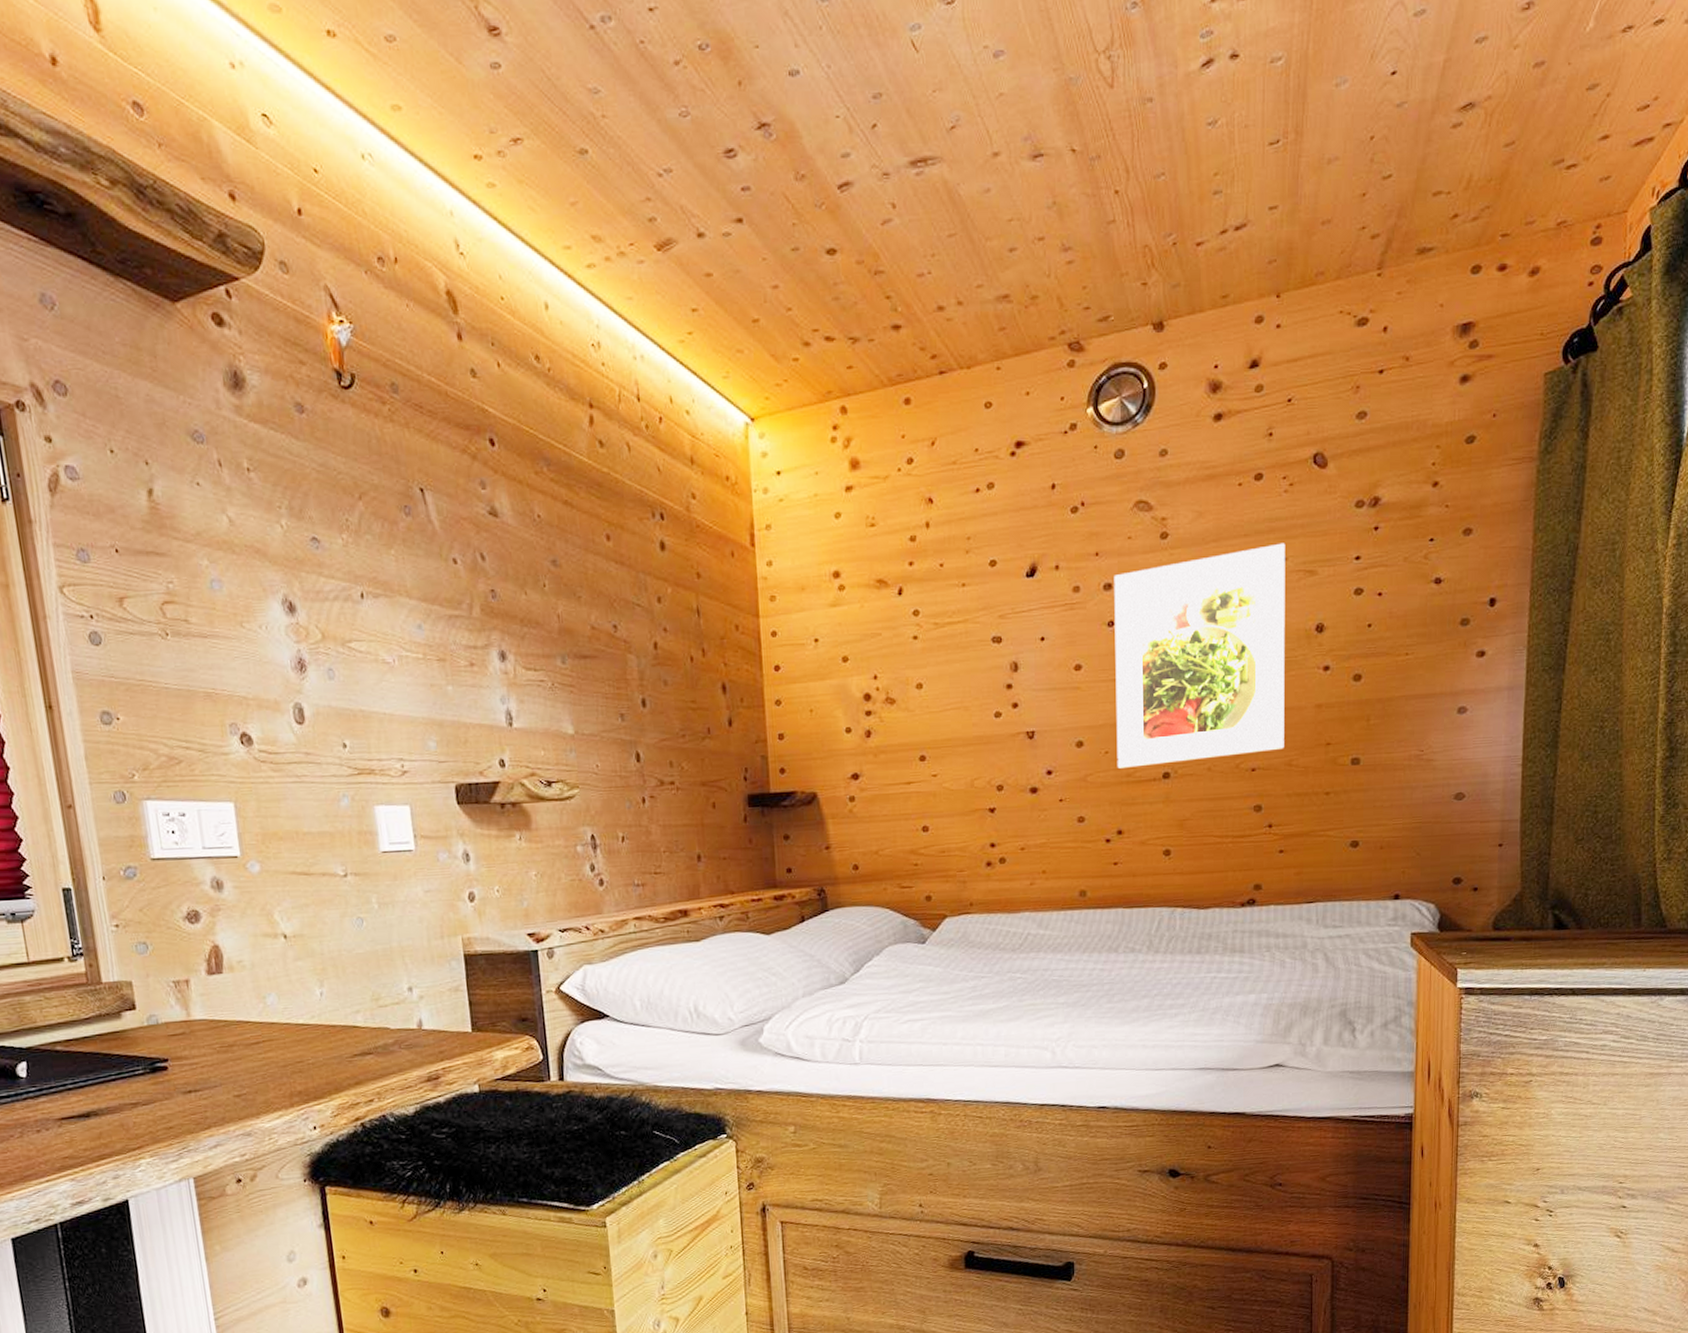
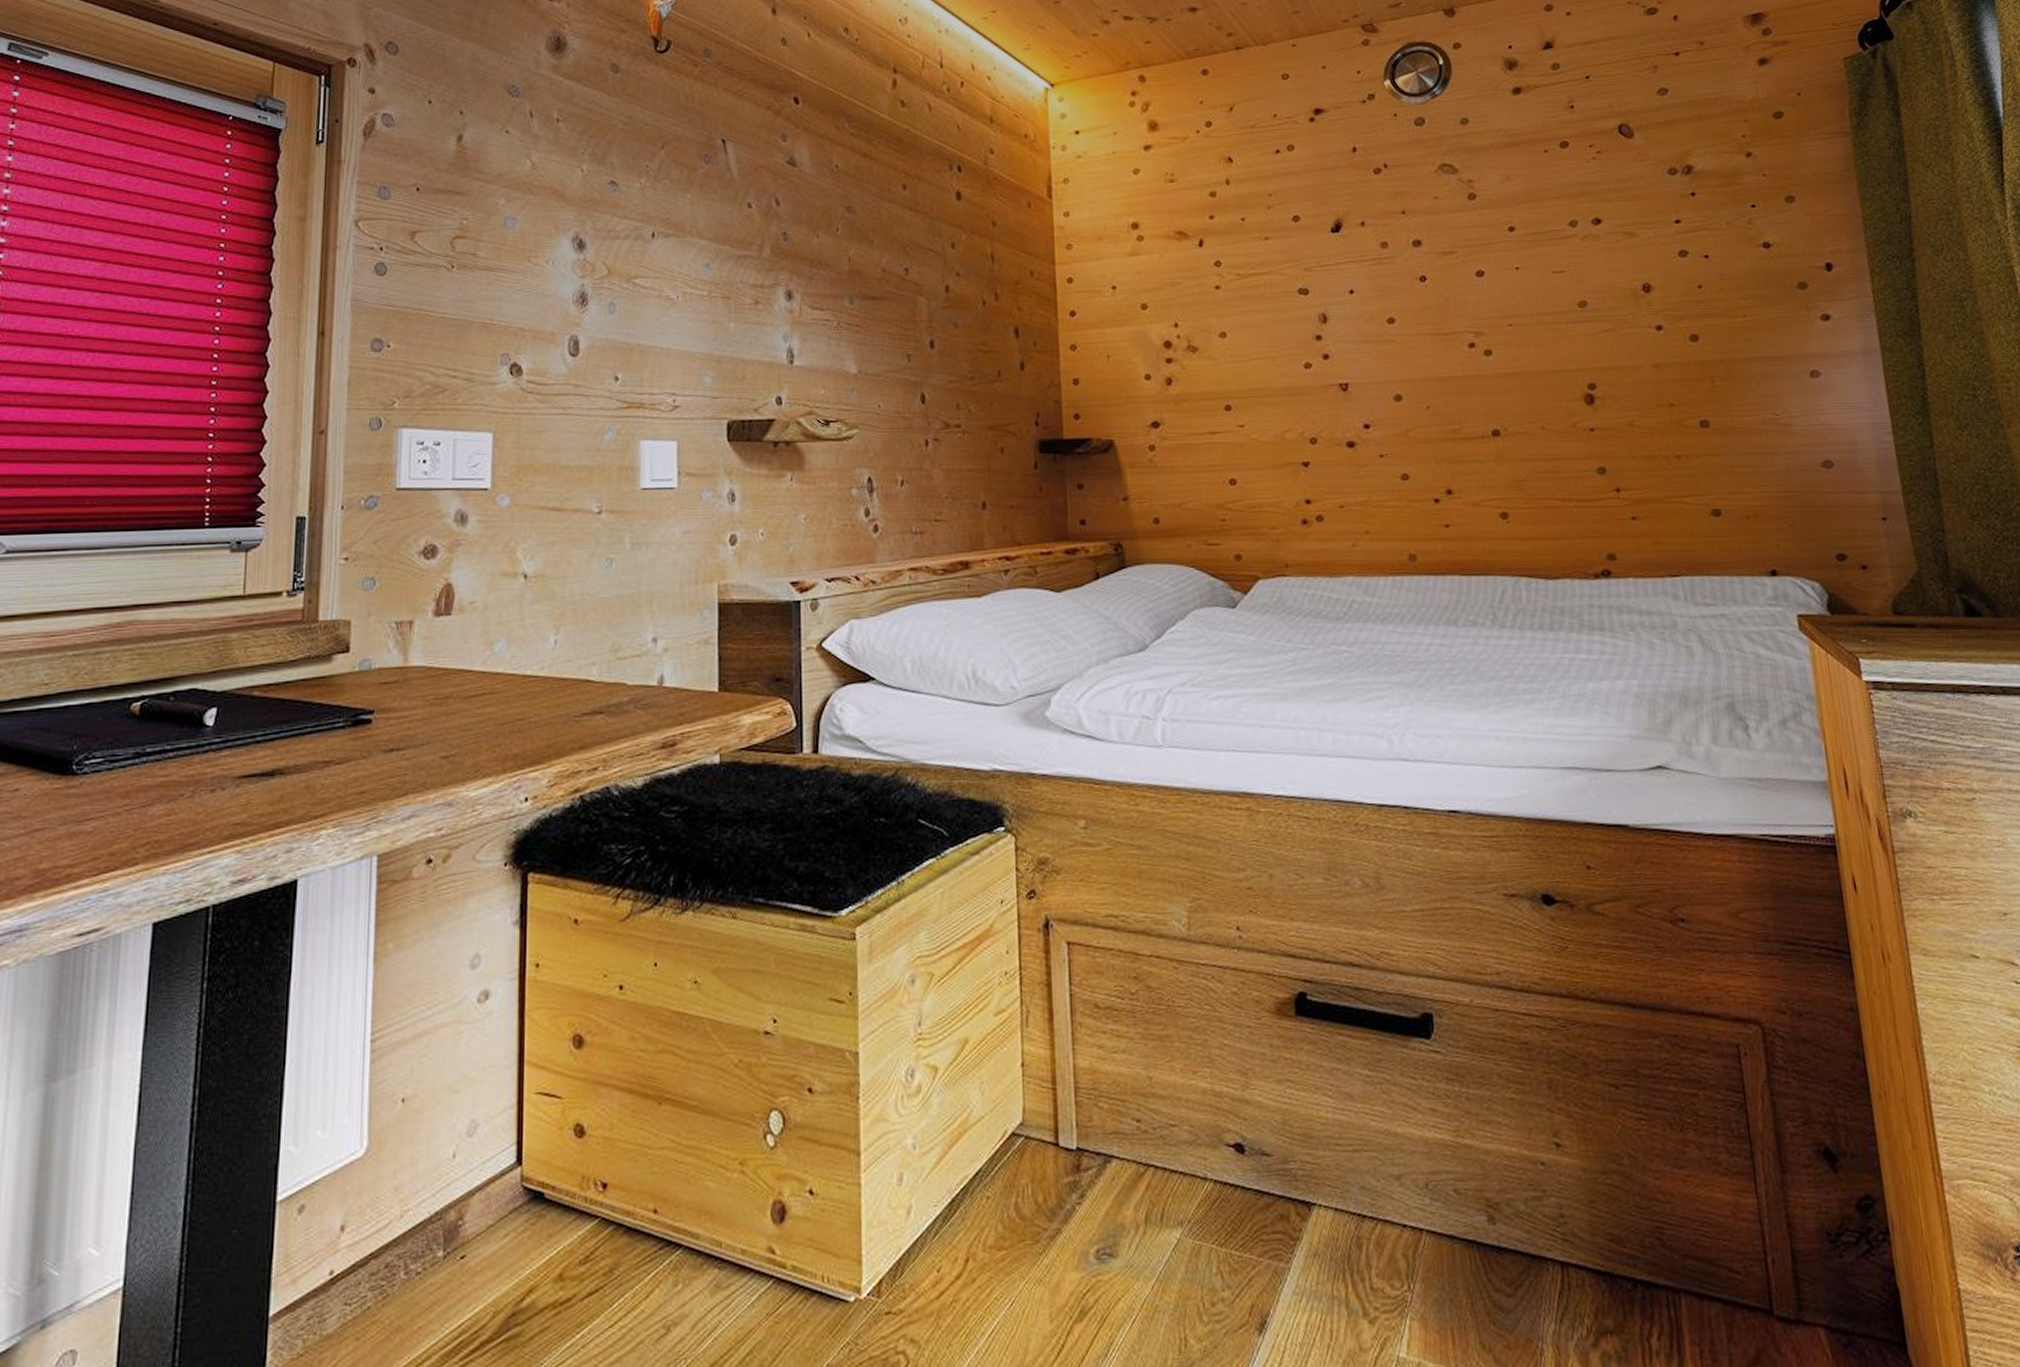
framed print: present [1114,543,1286,768] -> none [1422,206,1624,424]

